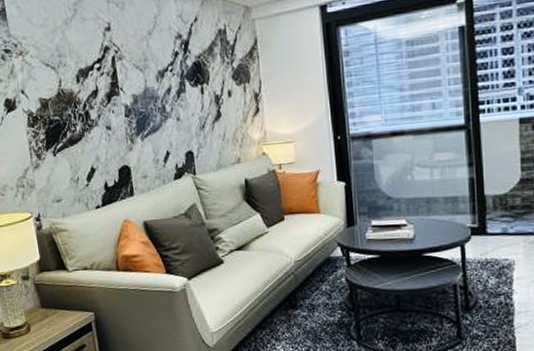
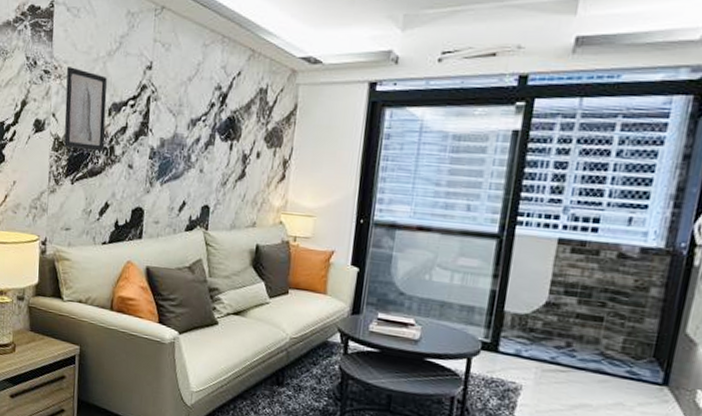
wall art: none [26,41,80,121] -> present [64,67,107,151]

